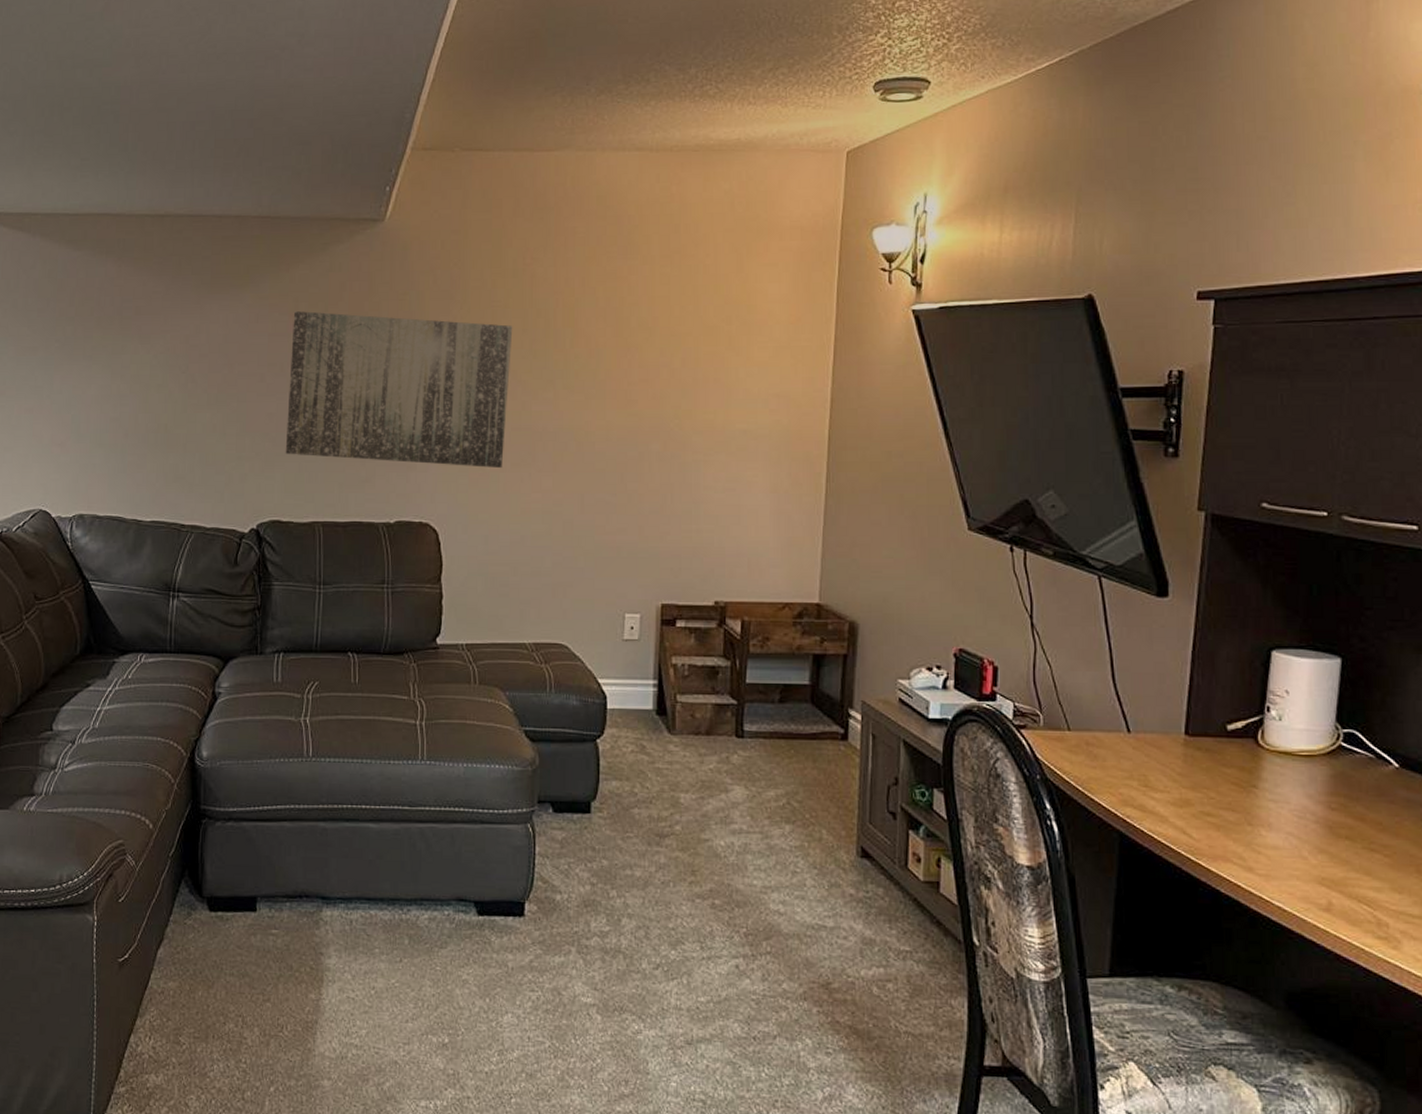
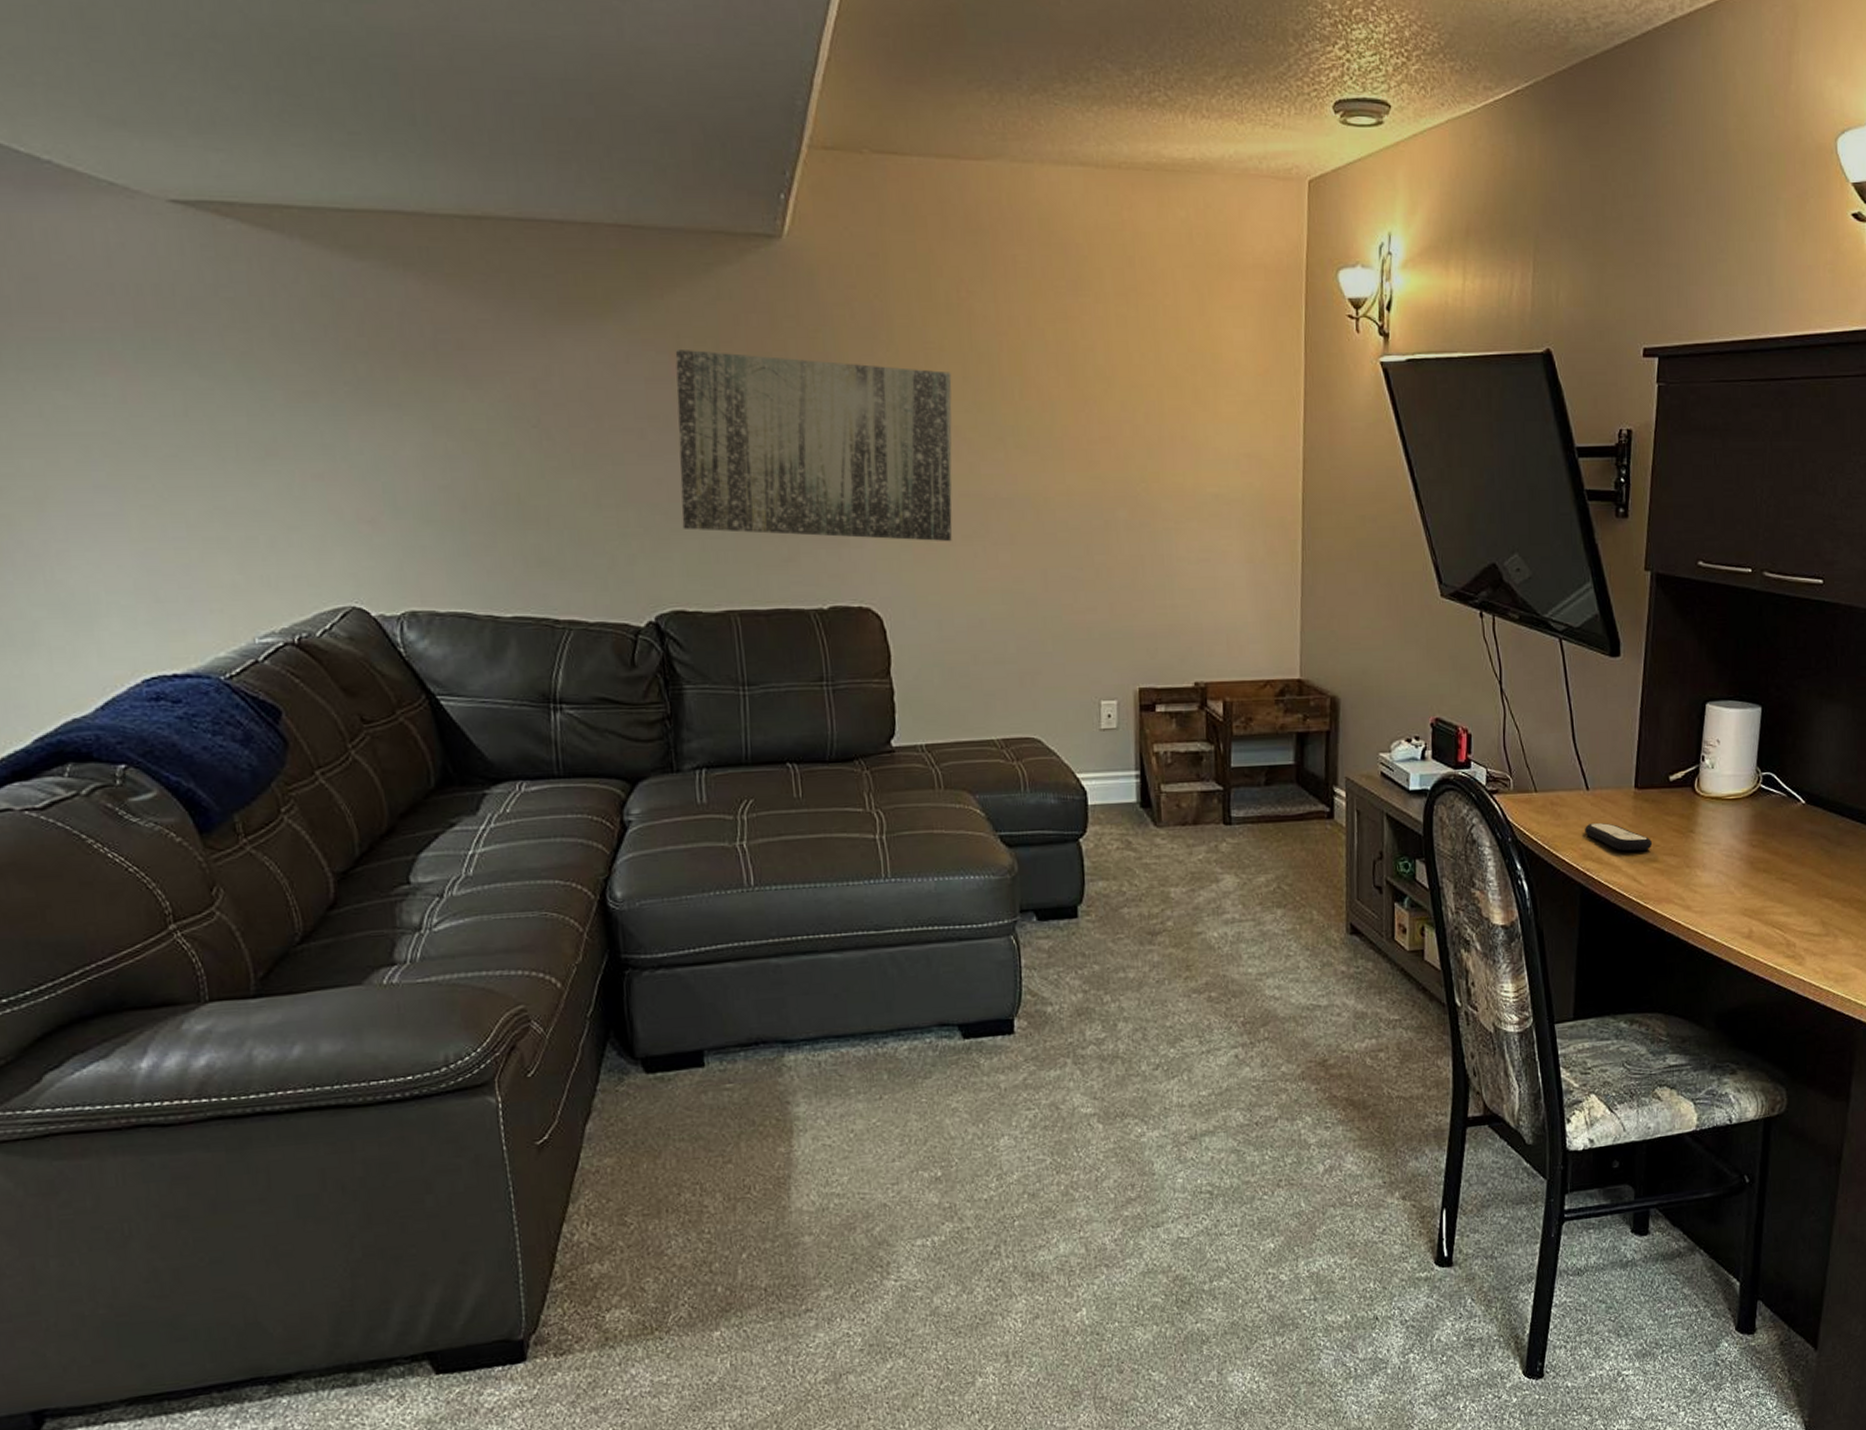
remote control: none [1125,767,1207,802] -> present [1585,822,1653,851]

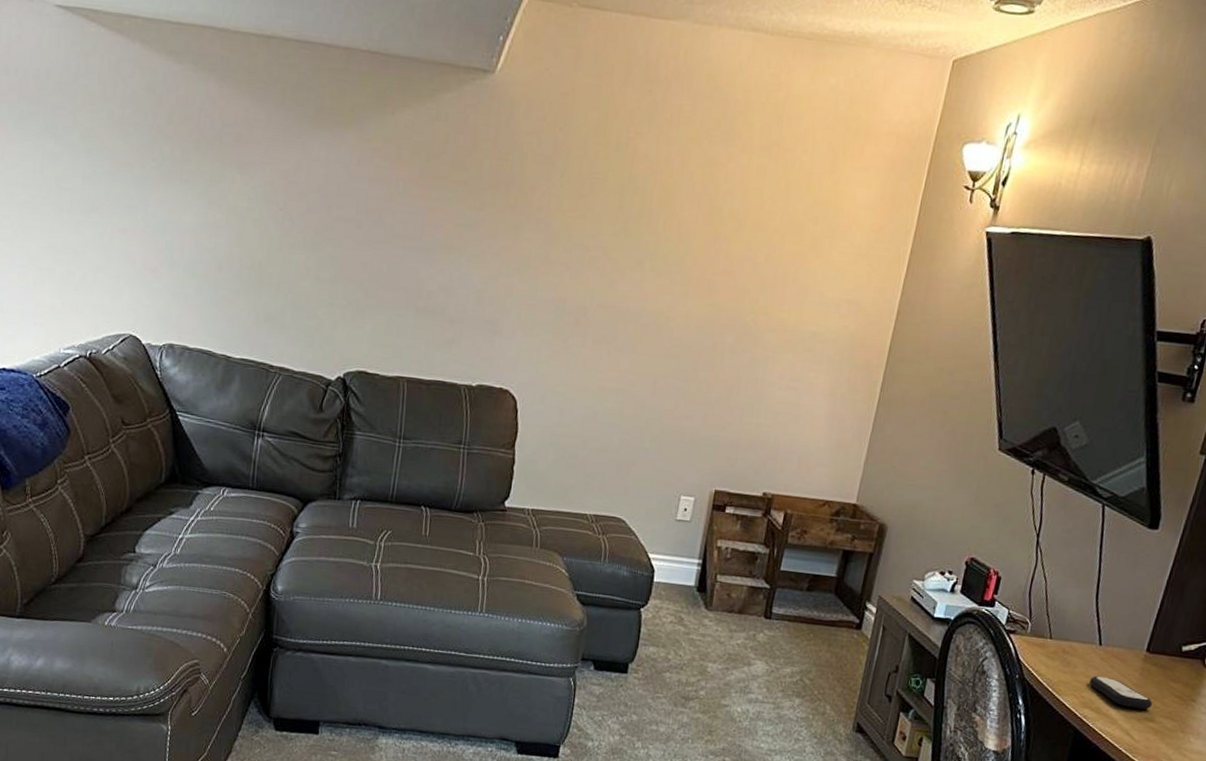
wall art: present [675,350,952,542] -> none [376,159,610,344]

